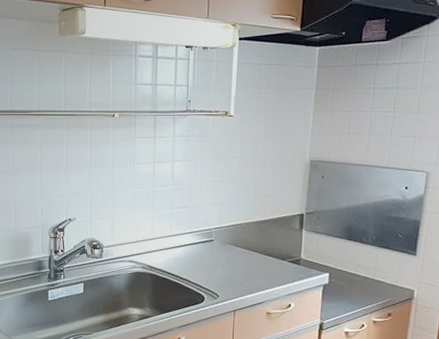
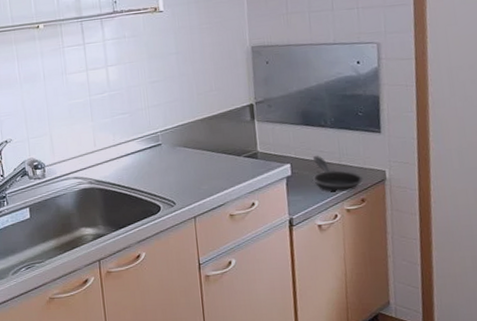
frying pan: none [347,269,392,305] -> present [312,156,363,192]

